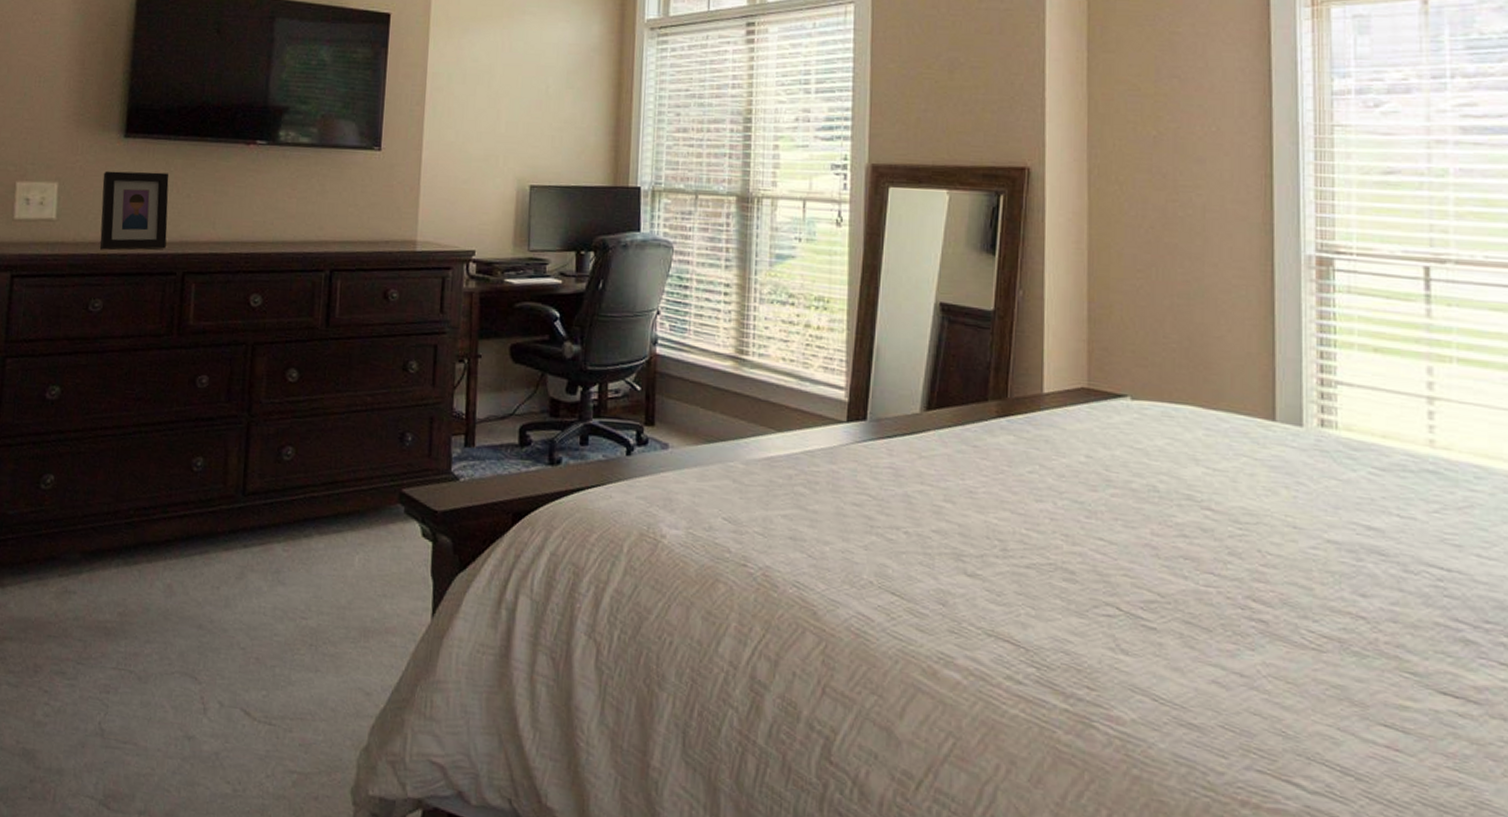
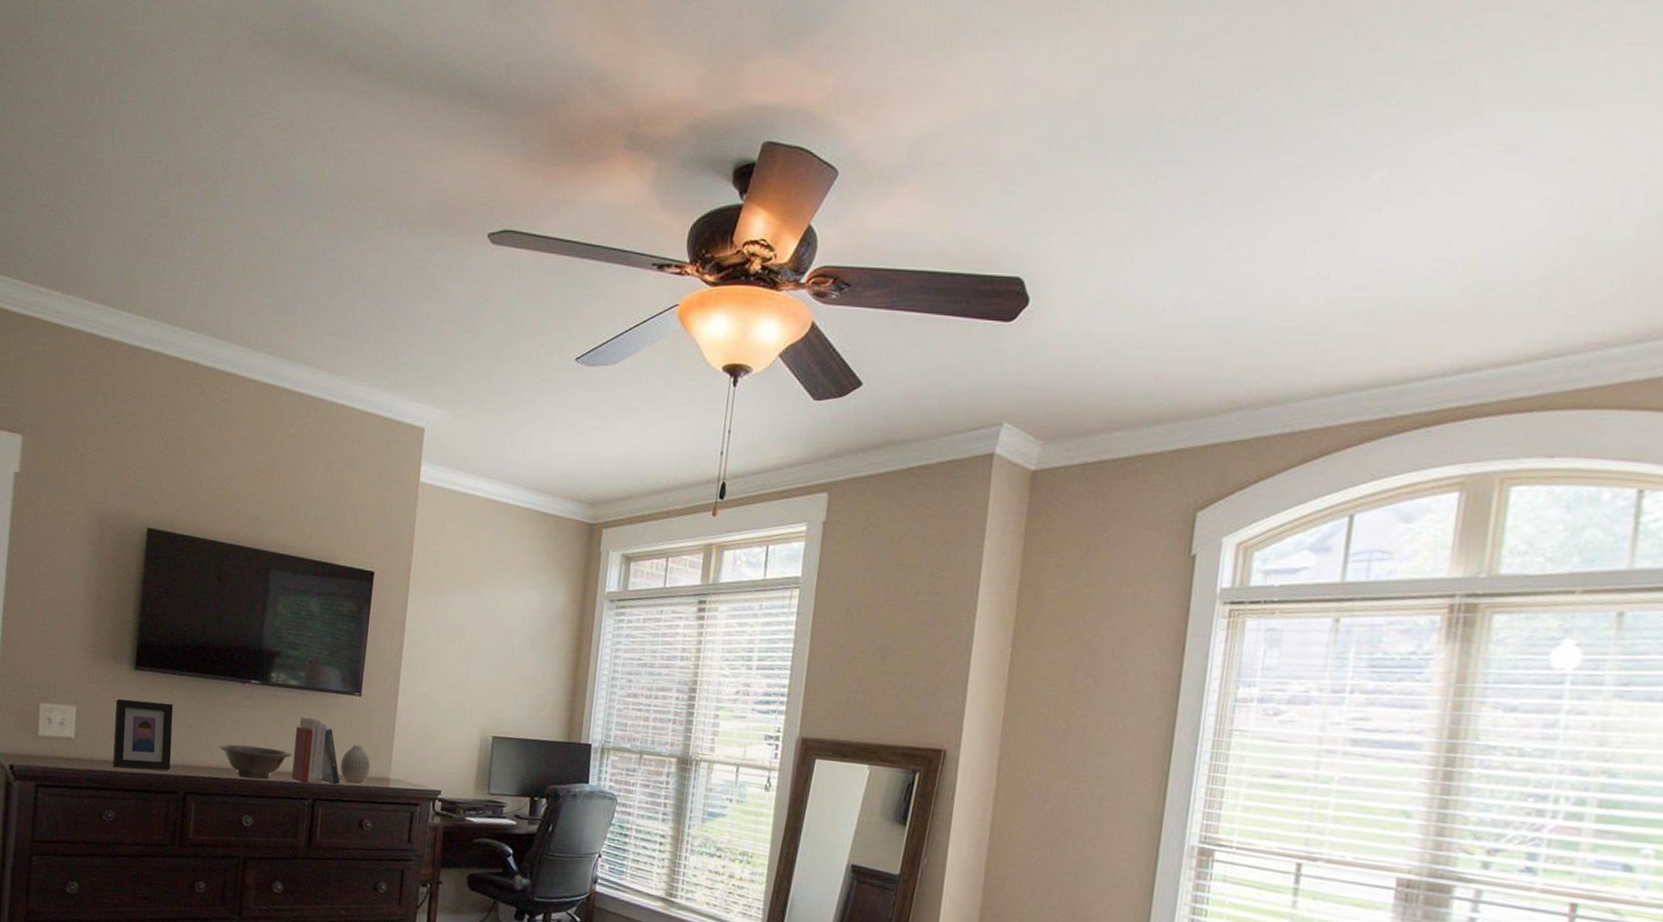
decorative bowl: none [222,214,304,251] -> present [219,744,291,779]
books: none [305,177,361,253] -> present [291,716,340,785]
vase: none [359,205,395,250] -> present [340,745,371,785]

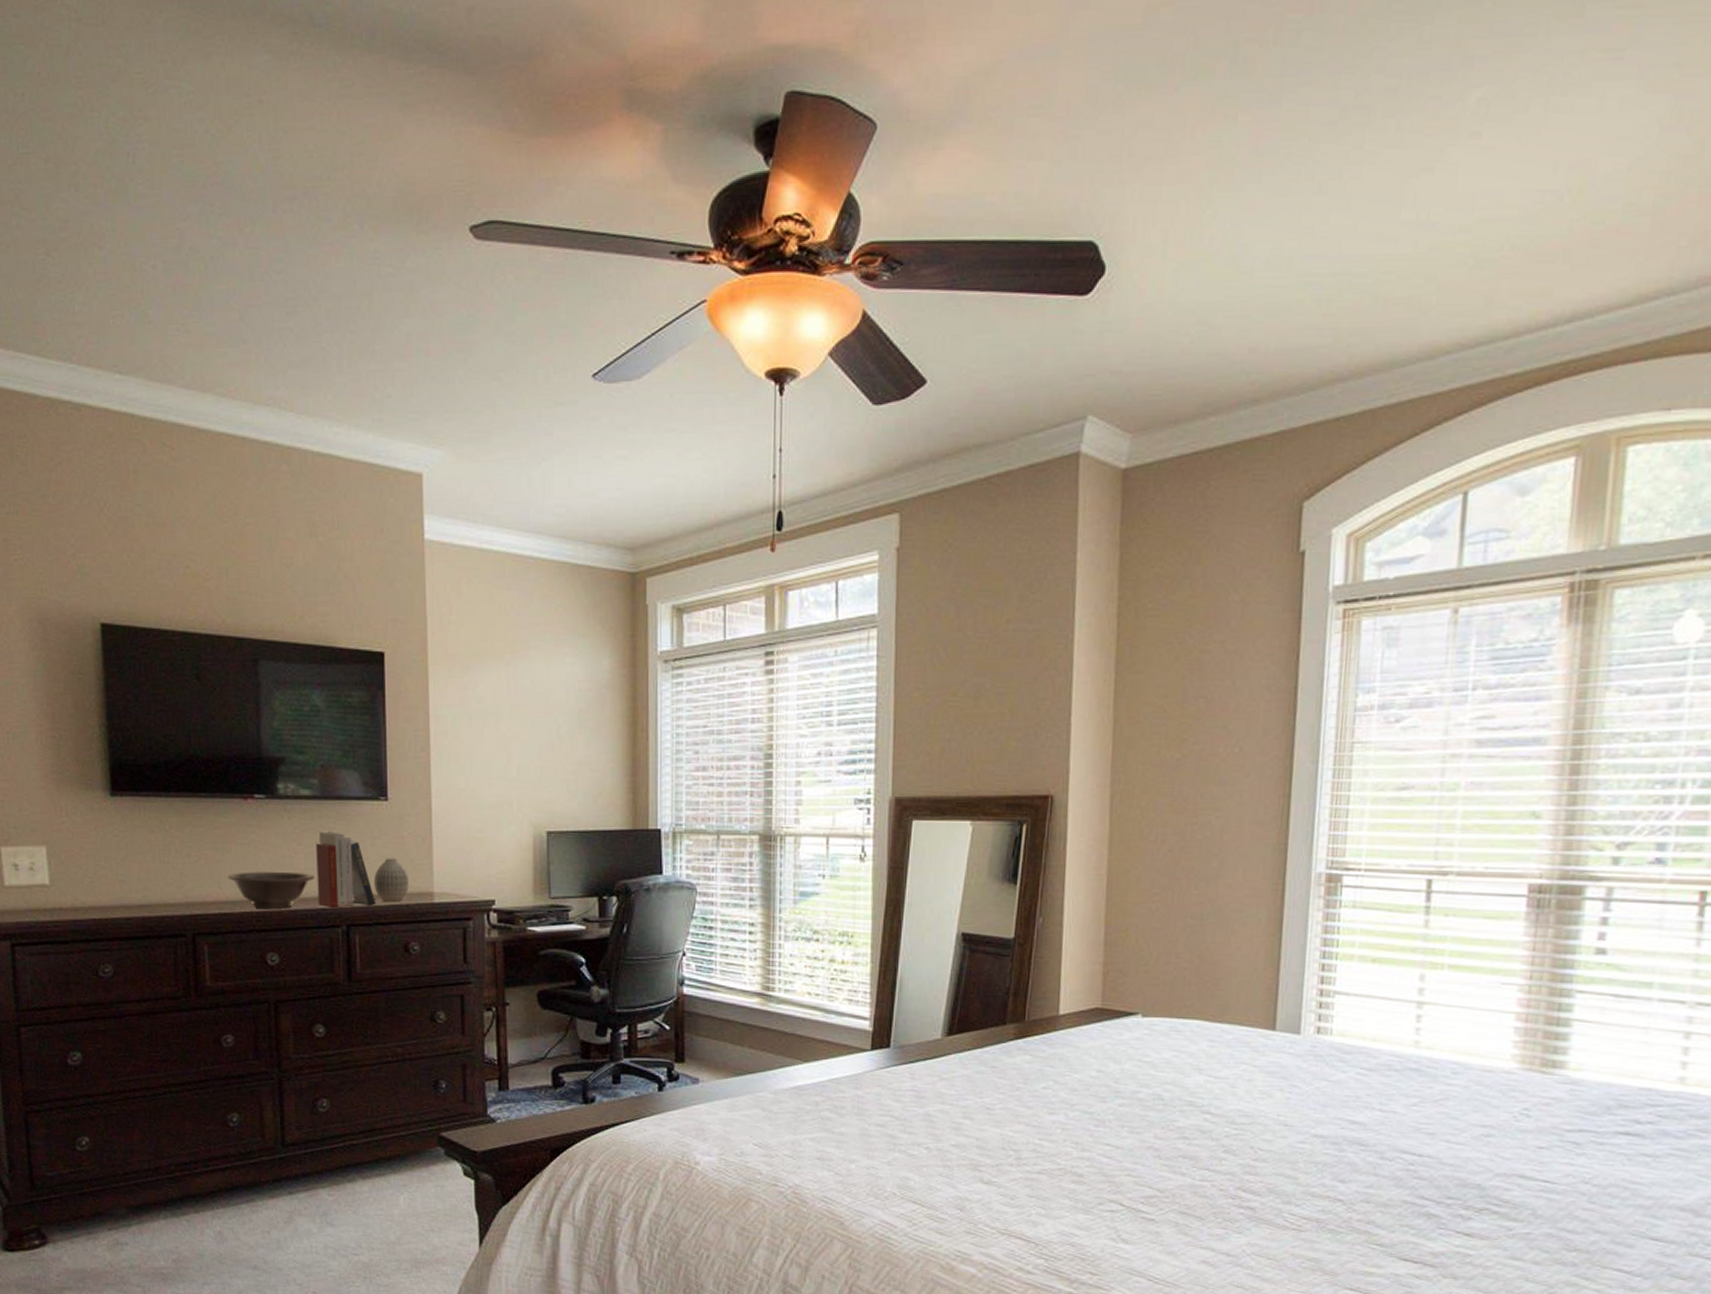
picture frame: present [112,698,174,771] -> none [93,831,172,915]

